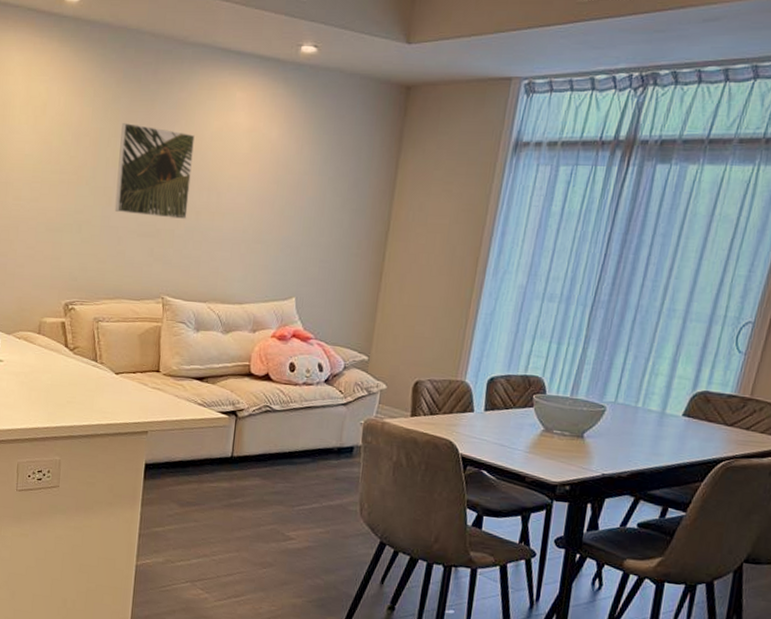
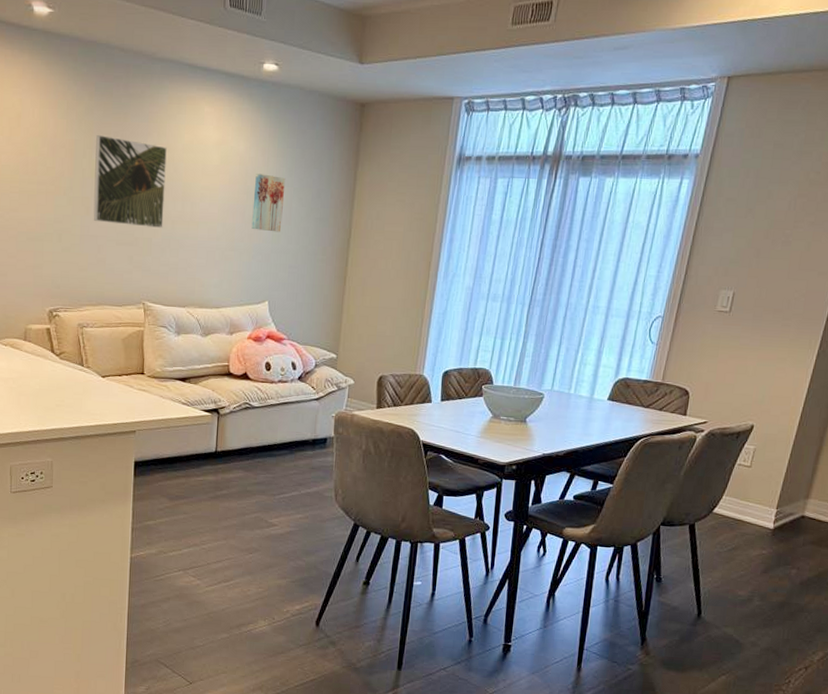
wall art: none [281,162,320,224] -> present [251,174,286,232]

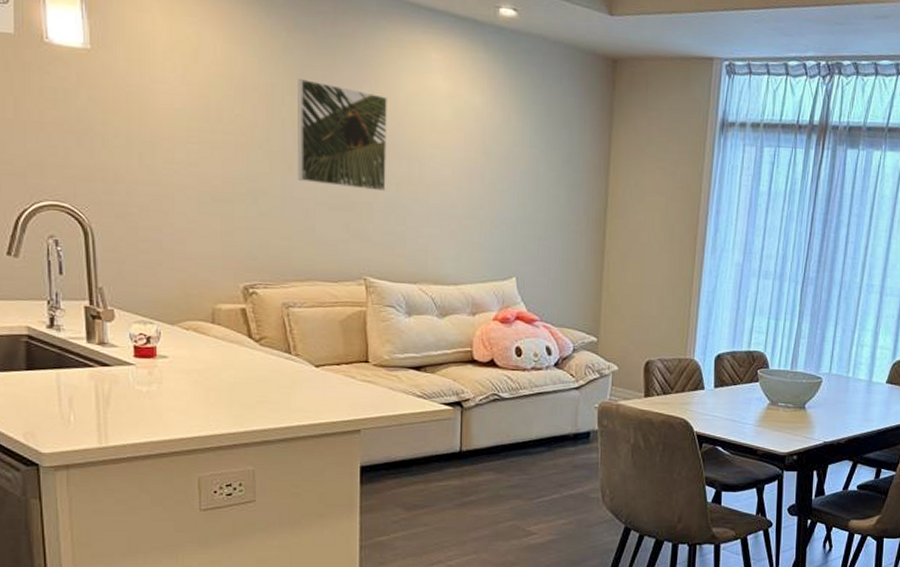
wall art: present [251,174,286,232] -> none [493,132,531,199]

